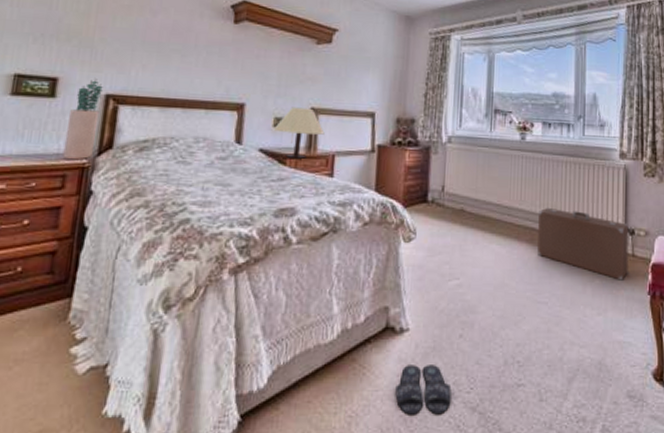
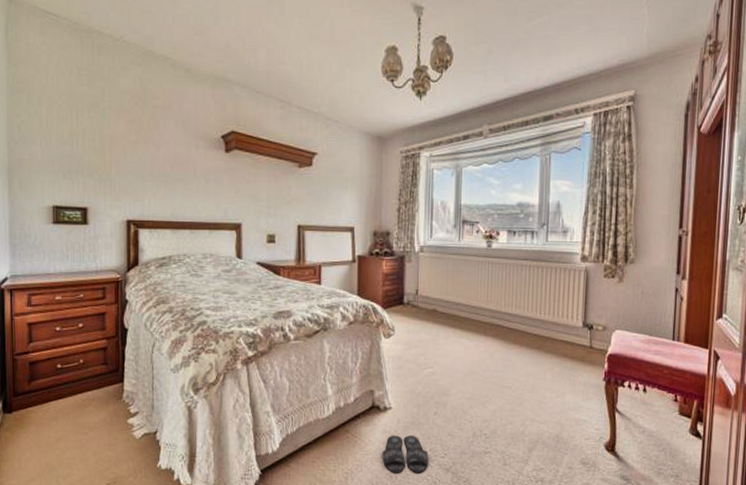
vase: present [62,79,103,160] -> none [100,207,124,276]
table lamp: present [274,107,325,159] -> none [268,225,311,269]
suitcase: present [537,207,629,281] -> none [502,306,588,369]

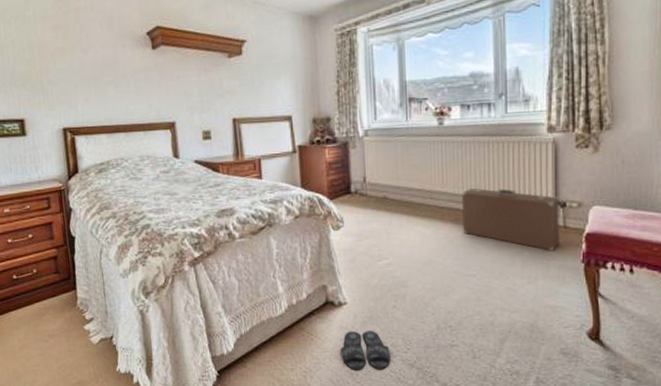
suitcase: none [502,306,588,369] -> present [462,187,560,251]

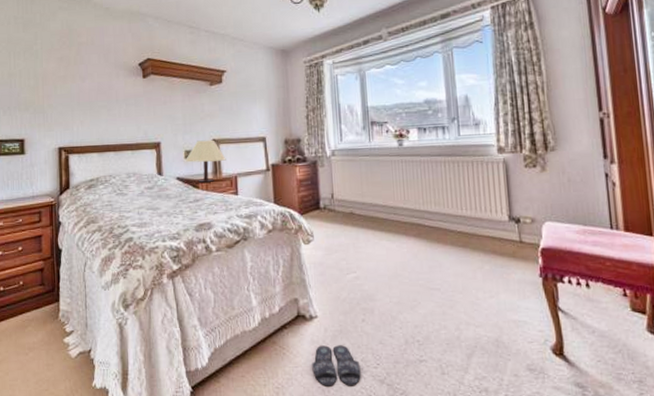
table lamp: none [204,119,249,166] -> present [186,140,226,183]
suitcase: present [462,187,560,251] -> none [423,204,517,266]

